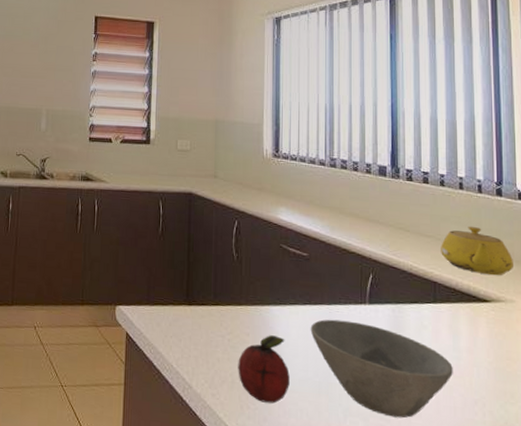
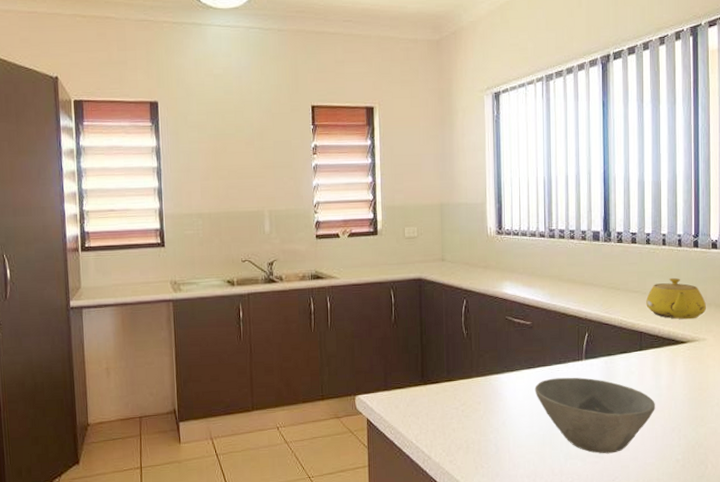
fruit: present [238,335,290,404] -> none [471,400,518,461]

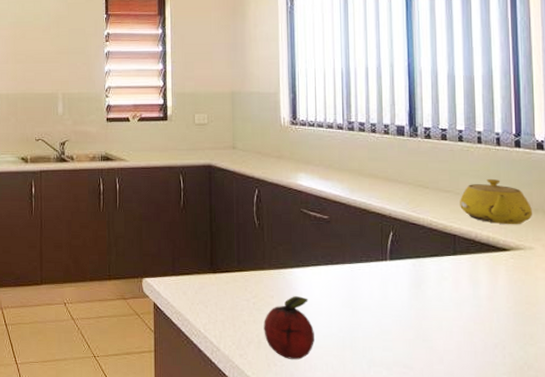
fruit: none [471,400,518,461] -> present [263,296,314,360]
bowl: present [534,377,655,454] -> none [333,277,473,365]

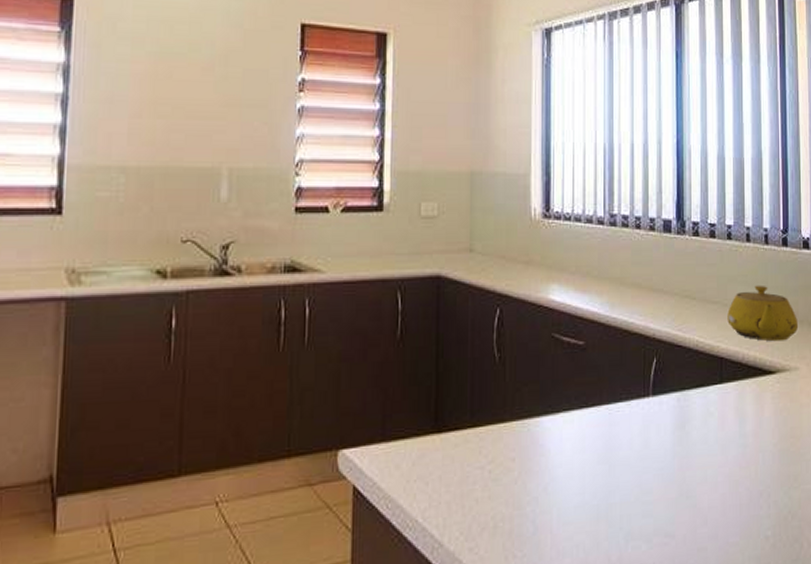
fruit: present [263,296,314,360] -> none [501,455,564,546]

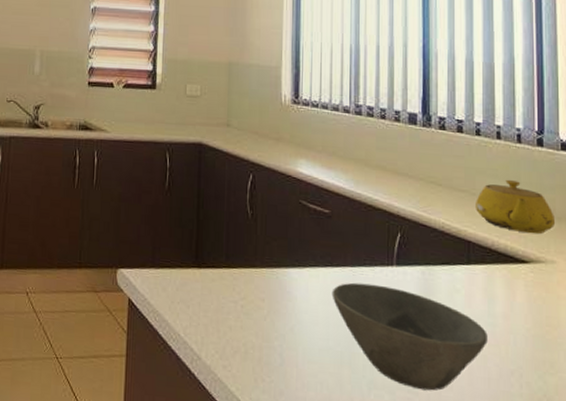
bowl: none [587,420,739,532] -> present [332,282,488,391]

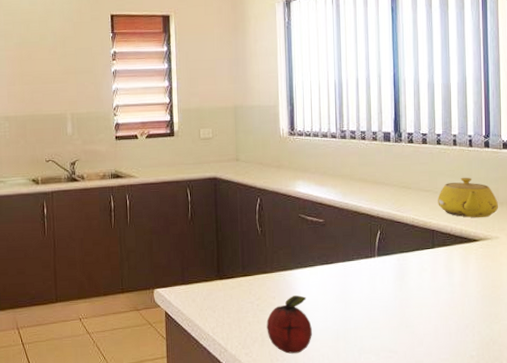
fruit: none [252,300,309,376] -> present [266,295,312,354]
bowl: present [332,282,488,391] -> none [328,273,448,349]

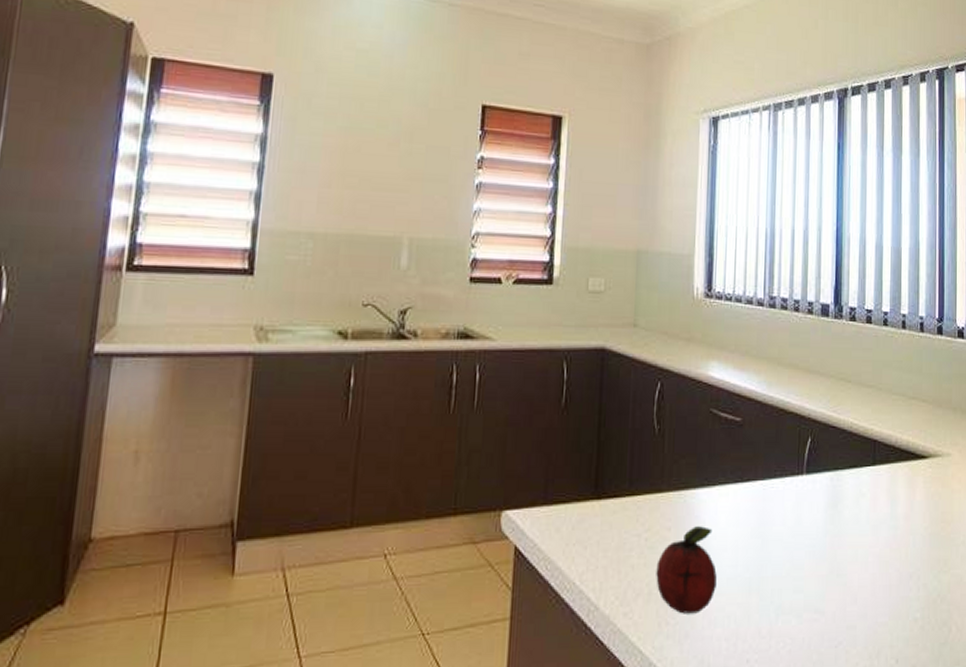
teapot: present [438,177,499,218] -> none [882,371,952,427]

